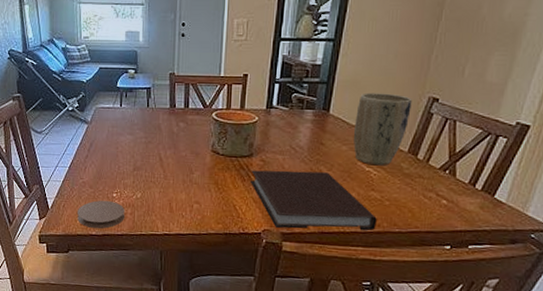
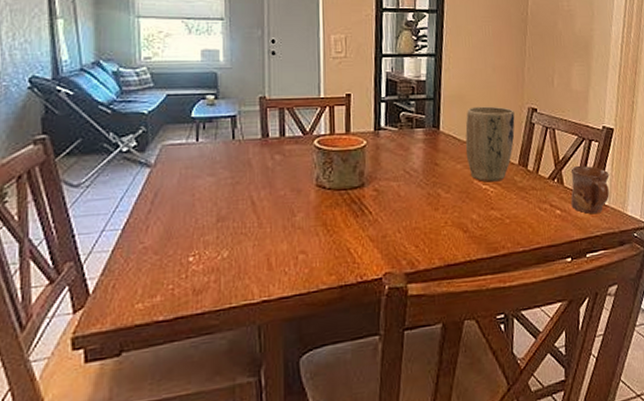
coaster: present [77,200,125,229] -> none [135,268,206,312]
notebook: present [251,170,377,230] -> none [364,195,501,268]
mug: none [461,159,514,210] -> present [570,165,610,214]

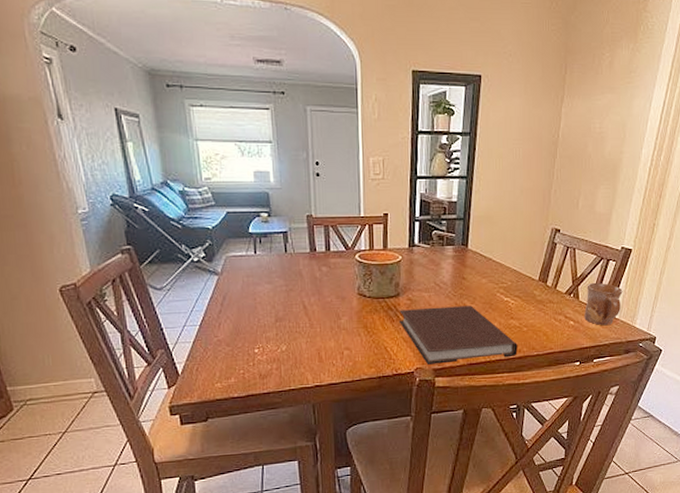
notebook: none [364,195,501,268] -> present [399,306,518,365]
plant pot: present [465,106,515,182] -> none [491,226,538,295]

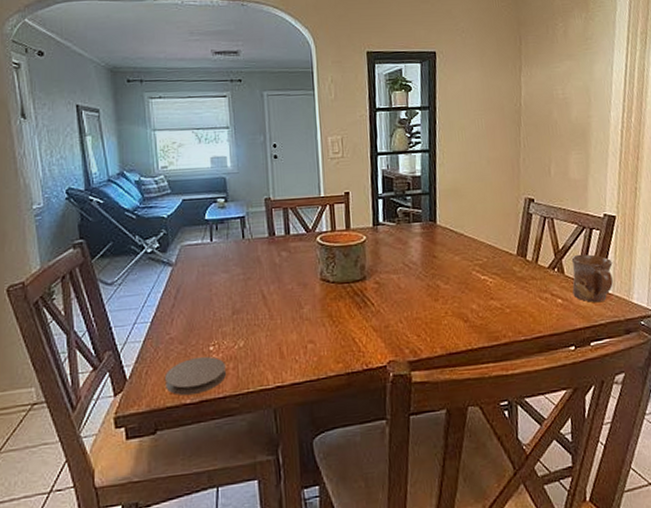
coaster: none [214,358,270,391] -> present [165,356,226,396]
notebook: present [399,306,518,365] -> none [366,286,502,357]

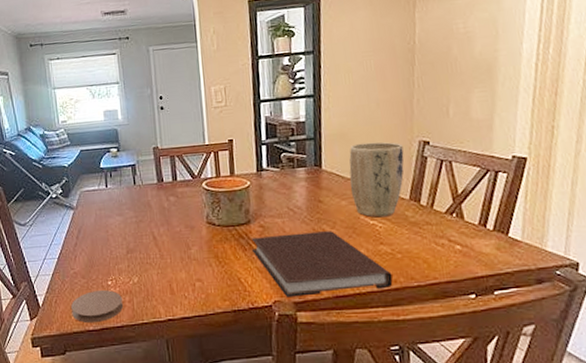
notebook: none [366,286,502,357] -> present [251,231,393,297]
plant pot: none [462,198,512,273] -> present [349,142,404,218]
mug: present [571,254,613,303] -> none [472,198,523,250]

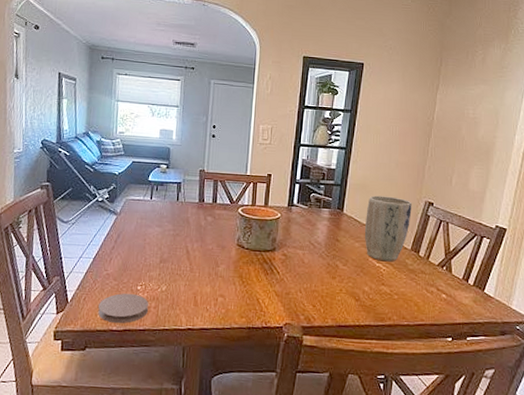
notebook: present [251,231,393,297] -> none [273,264,388,323]

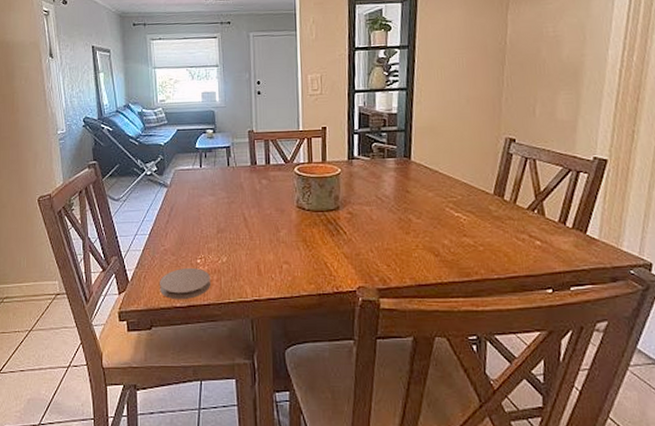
plant pot: present [364,195,412,262] -> none [437,137,491,210]

